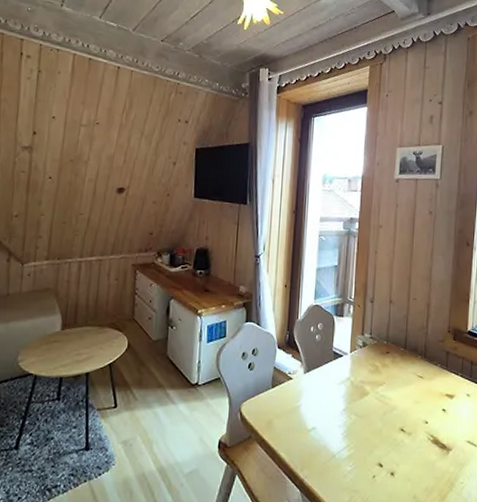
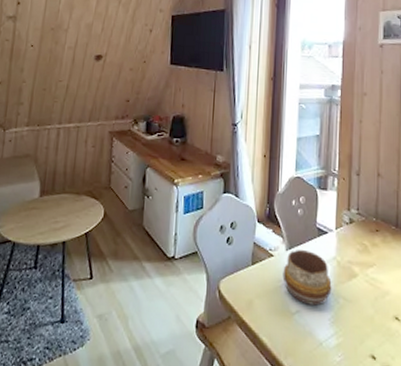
decorative bowl: none [300,373,345,422] -> present [282,250,332,306]

